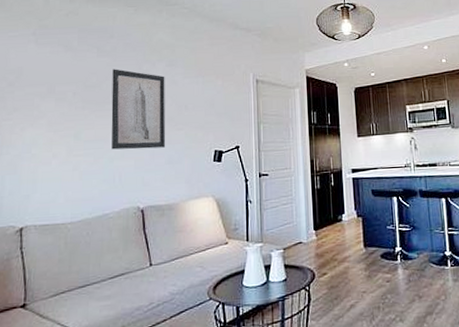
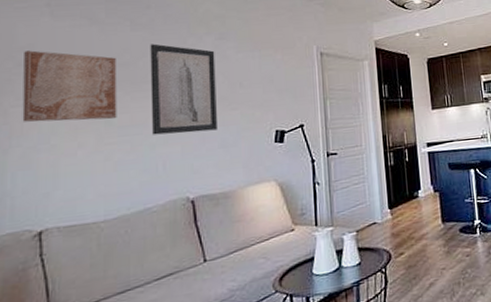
wall art: none [11,72,85,134] -> present [22,50,117,122]

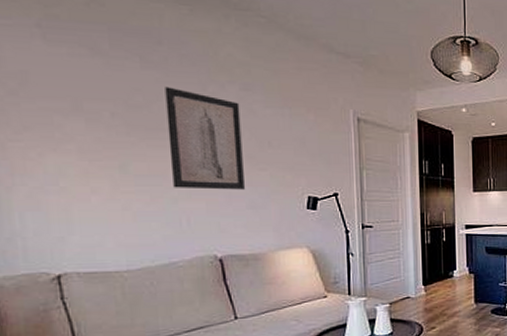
wall art: present [22,50,117,122] -> none [16,78,133,167]

